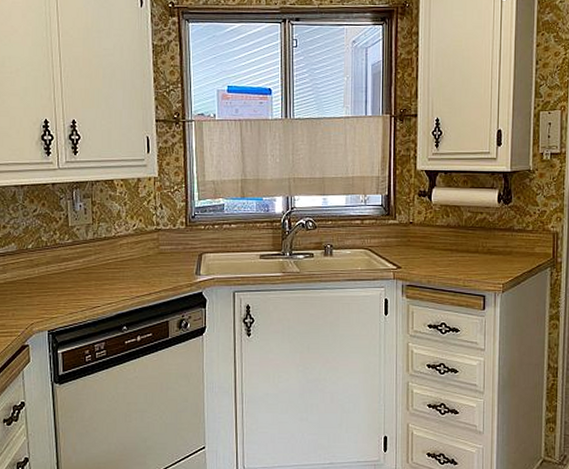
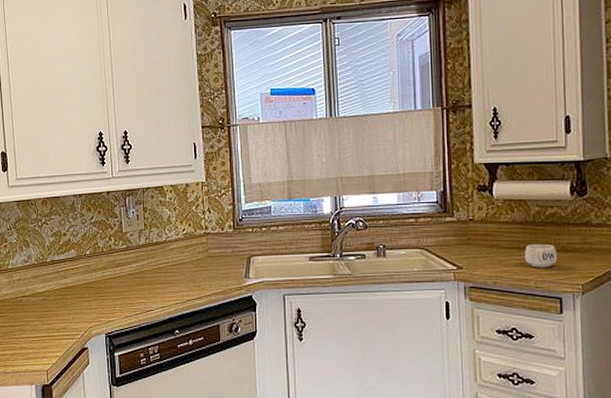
mug: none [456,246,483,269] -> present [525,244,557,268]

